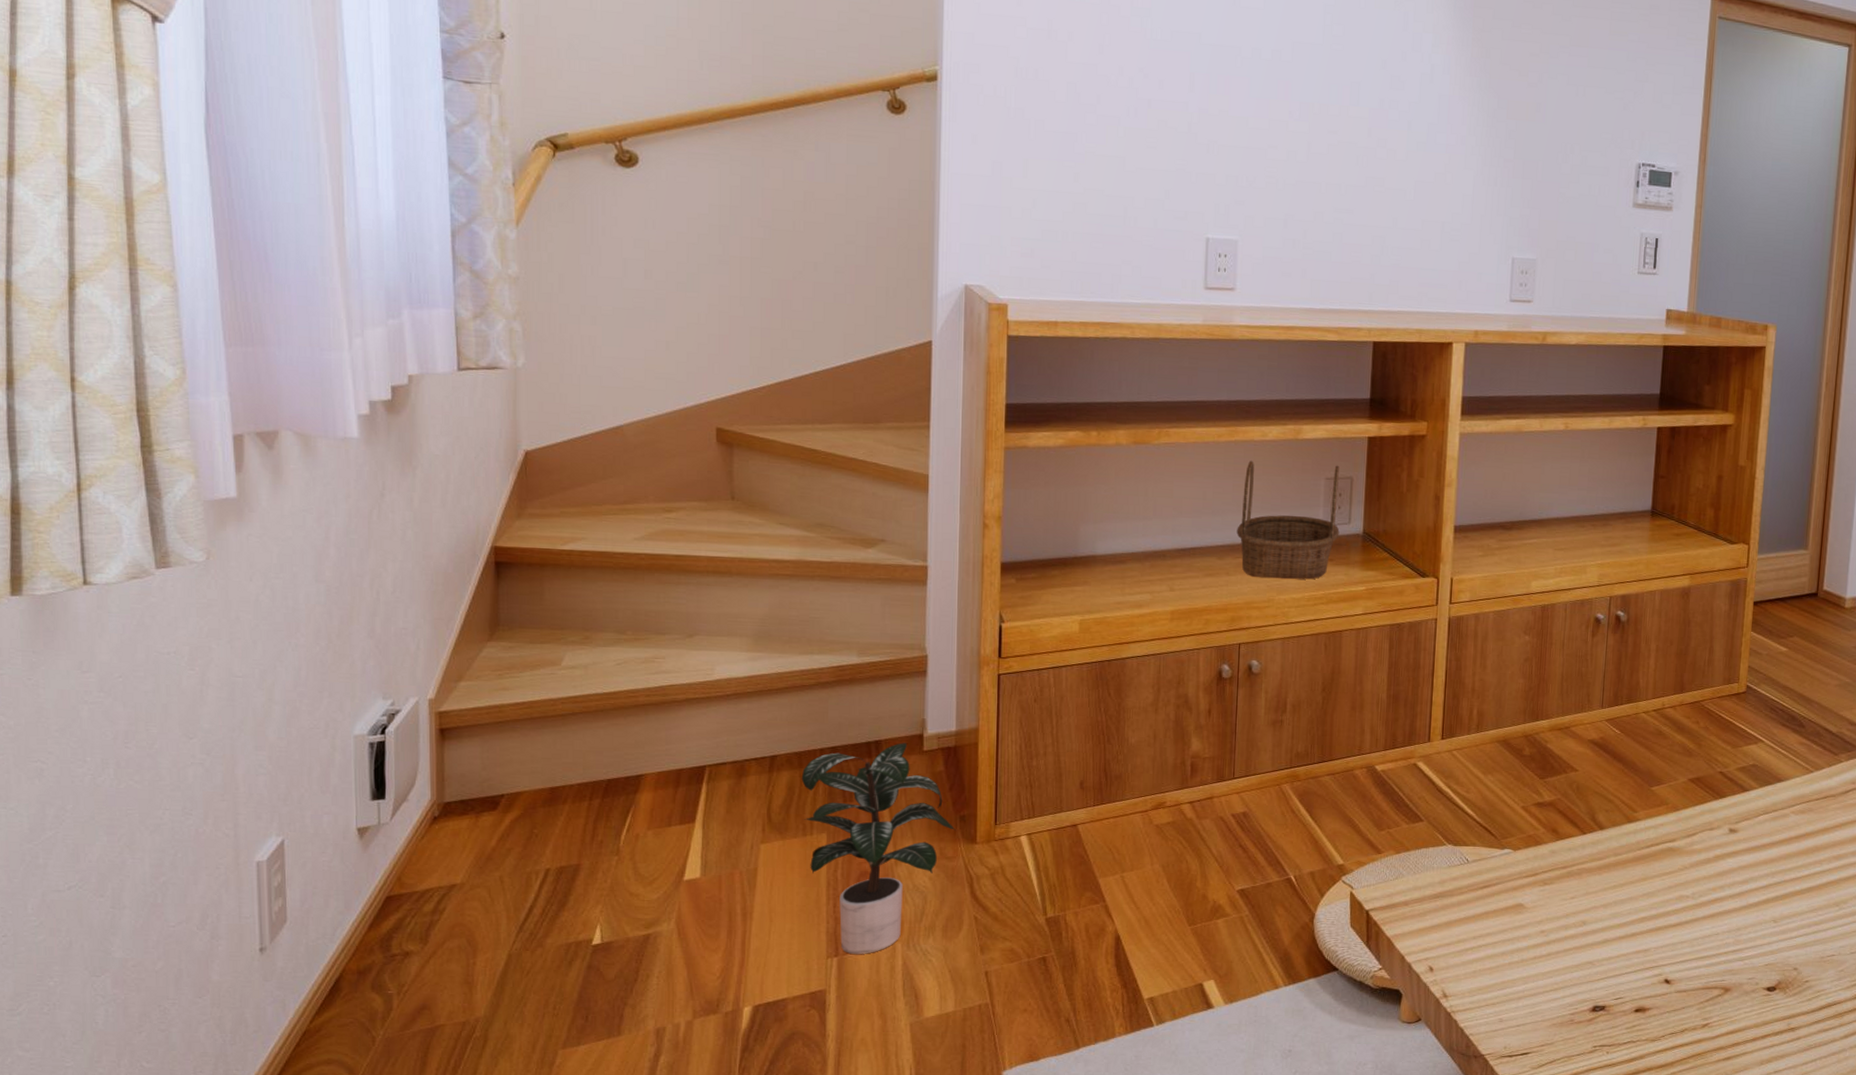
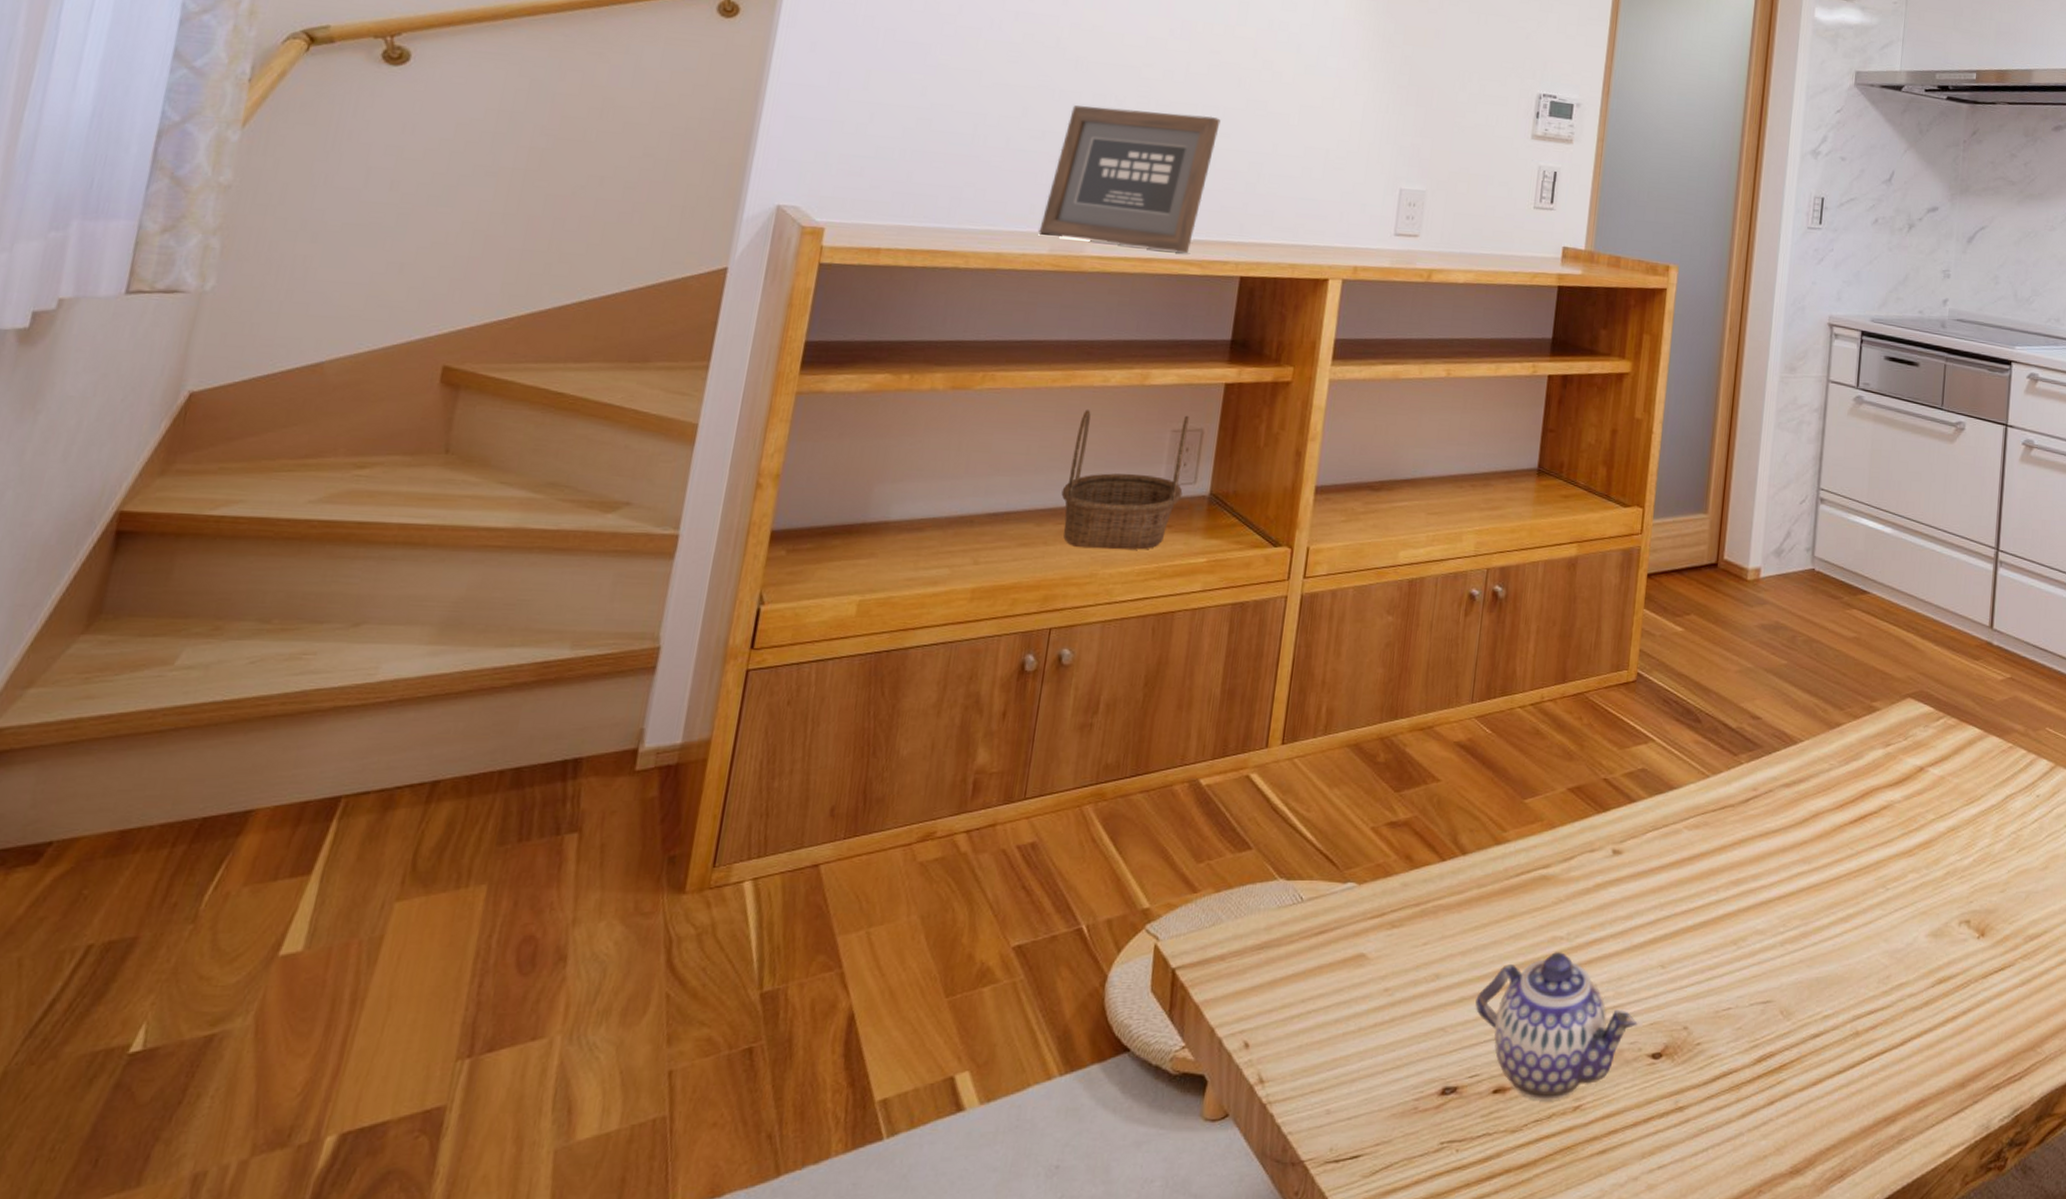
potted plant: present [801,743,956,955] -> none [456,760,661,1054]
picture frame: none [1192,187,1343,321] -> present [1039,105,1221,253]
teapot: none [1617,907,1755,1019] -> present [1475,952,1638,1100]

